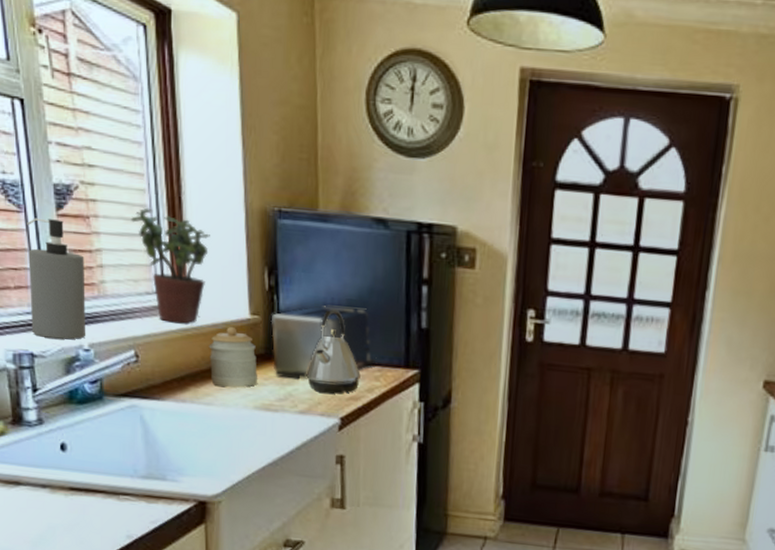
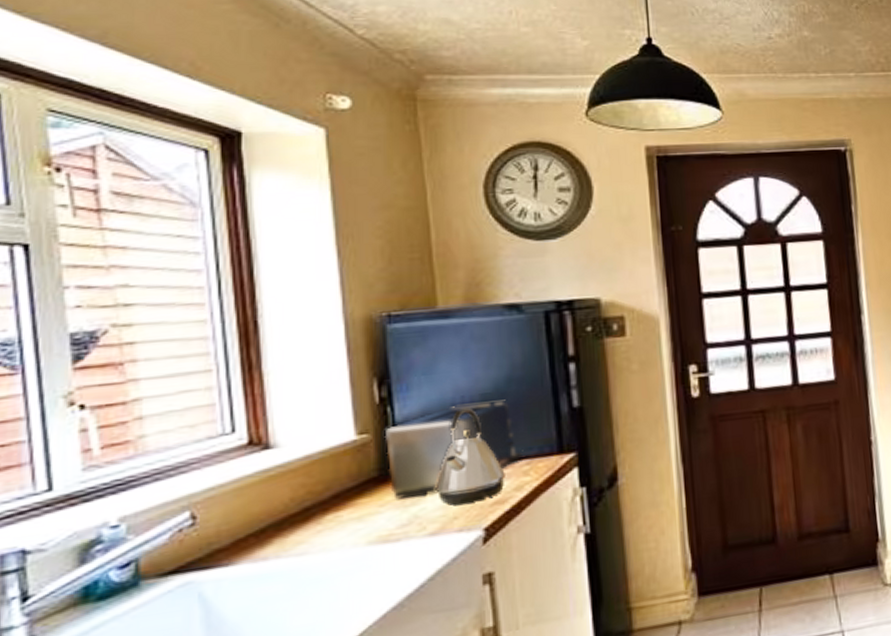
soap dispenser: present [27,218,85,340] -> none [24,373,115,525]
potted plant: present [130,207,210,324] -> none [185,339,298,467]
jar: present [208,326,258,388] -> none [300,453,371,530]

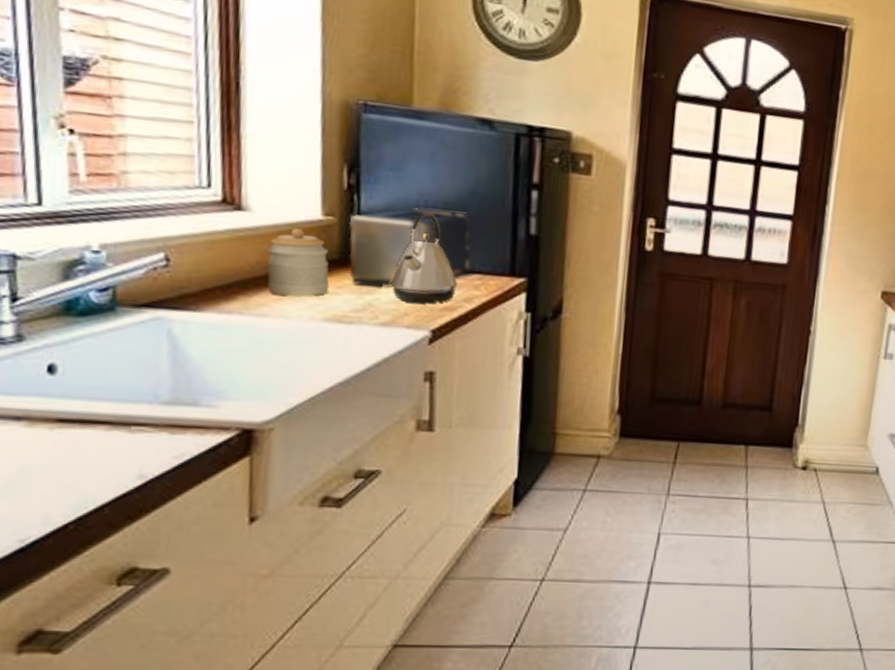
jar: none [300,453,371,530] -> present [266,227,330,297]

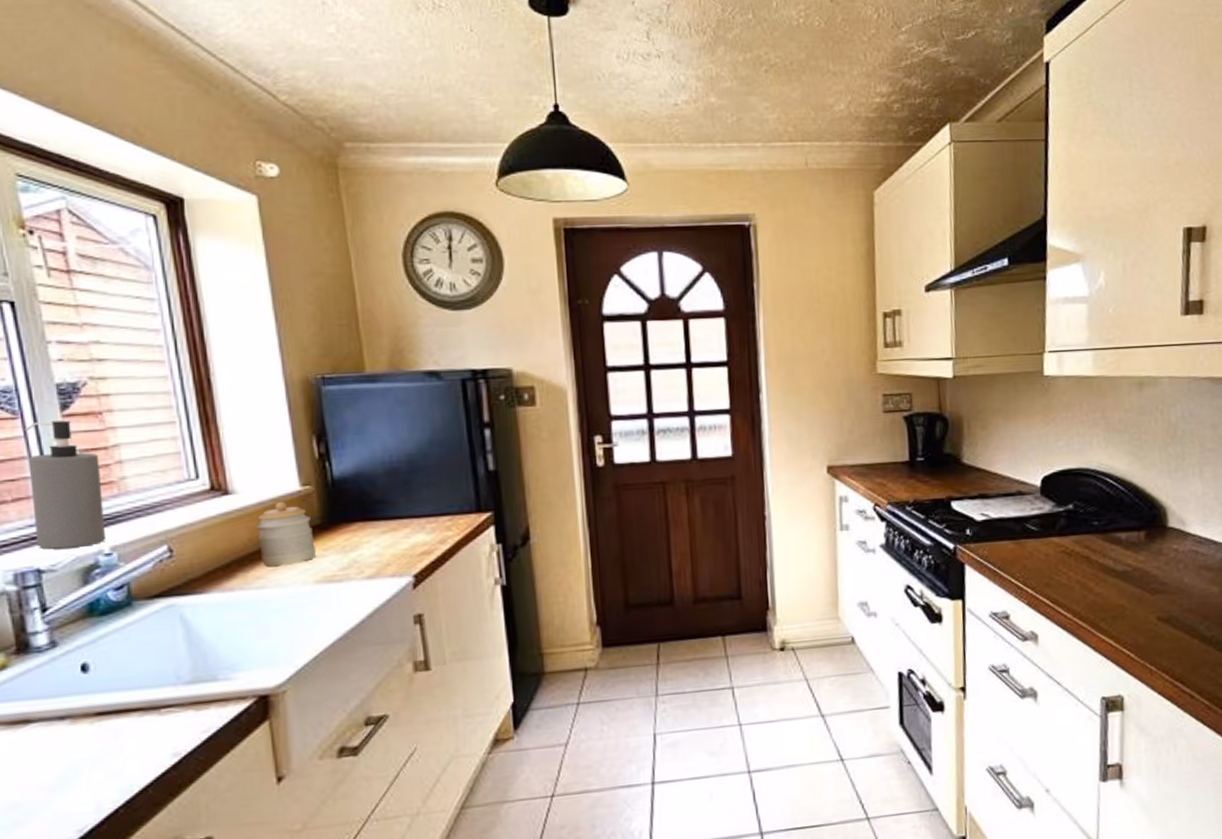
soap dispenser: none [15,93,101,239] -> present [25,420,105,549]
toaster: present [348,208,476,288] -> none [324,460,445,545]
kettle: present [390,210,457,304] -> none [370,465,431,553]

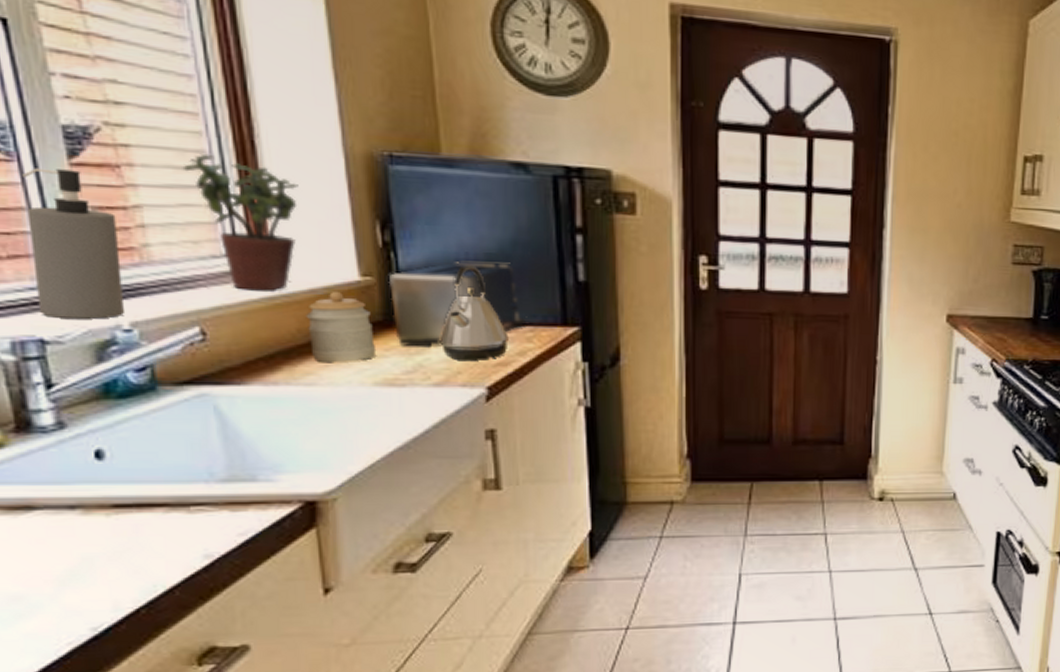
potted plant: none [152,394,247,509] -> present [182,153,299,291]
toaster: none [324,460,445,545] -> present [388,262,526,346]
kettle: none [370,465,431,553] -> present [439,264,509,361]

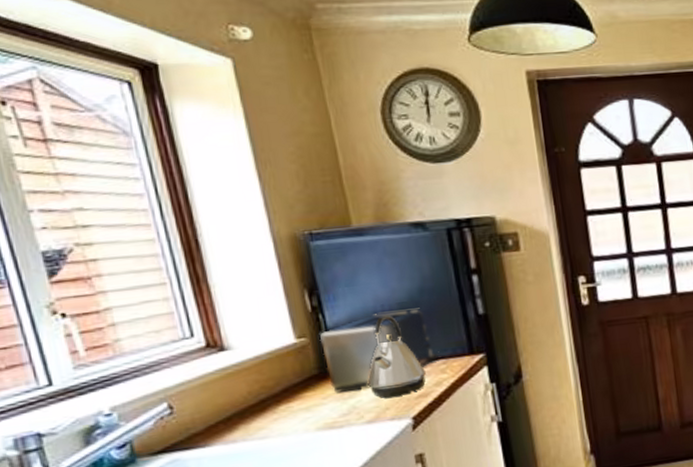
soap dispenser: present [22,168,124,319] -> none [13,287,104,414]
potted plant: present [182,153,299,291] -> none [141,256,240,366]
jar: present [306,290,377,363] -> none [254,354,316,418]

